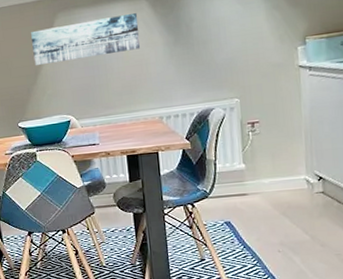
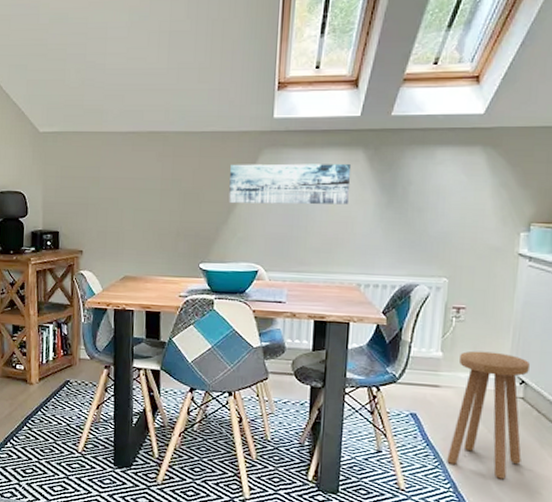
stool: none [261,155,330,267] -> present [447,350,530,480]

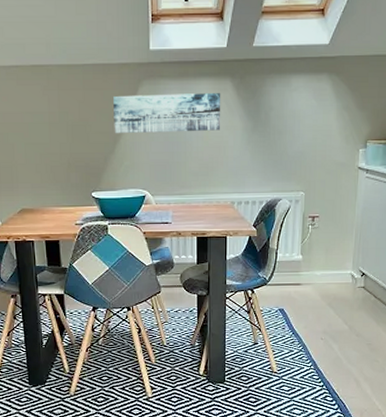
stool: present [447,350,530,480] -> none [308,251,368,354]

